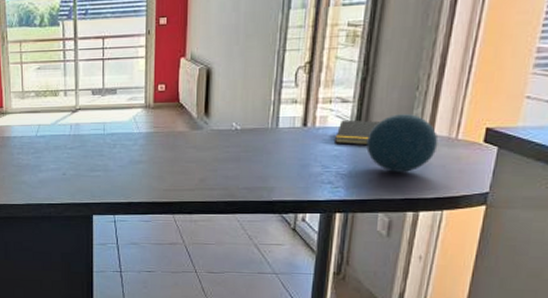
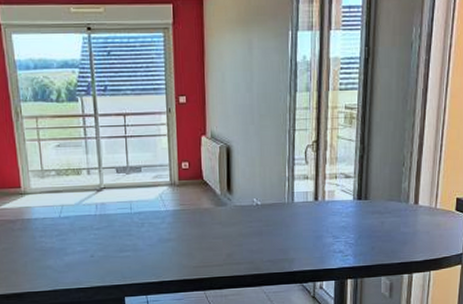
notepad: present [335,119,379,146] -> none [342,193,376,217]
decorative orb: present [366,114,439,172] -> none [368,187,423,239]

